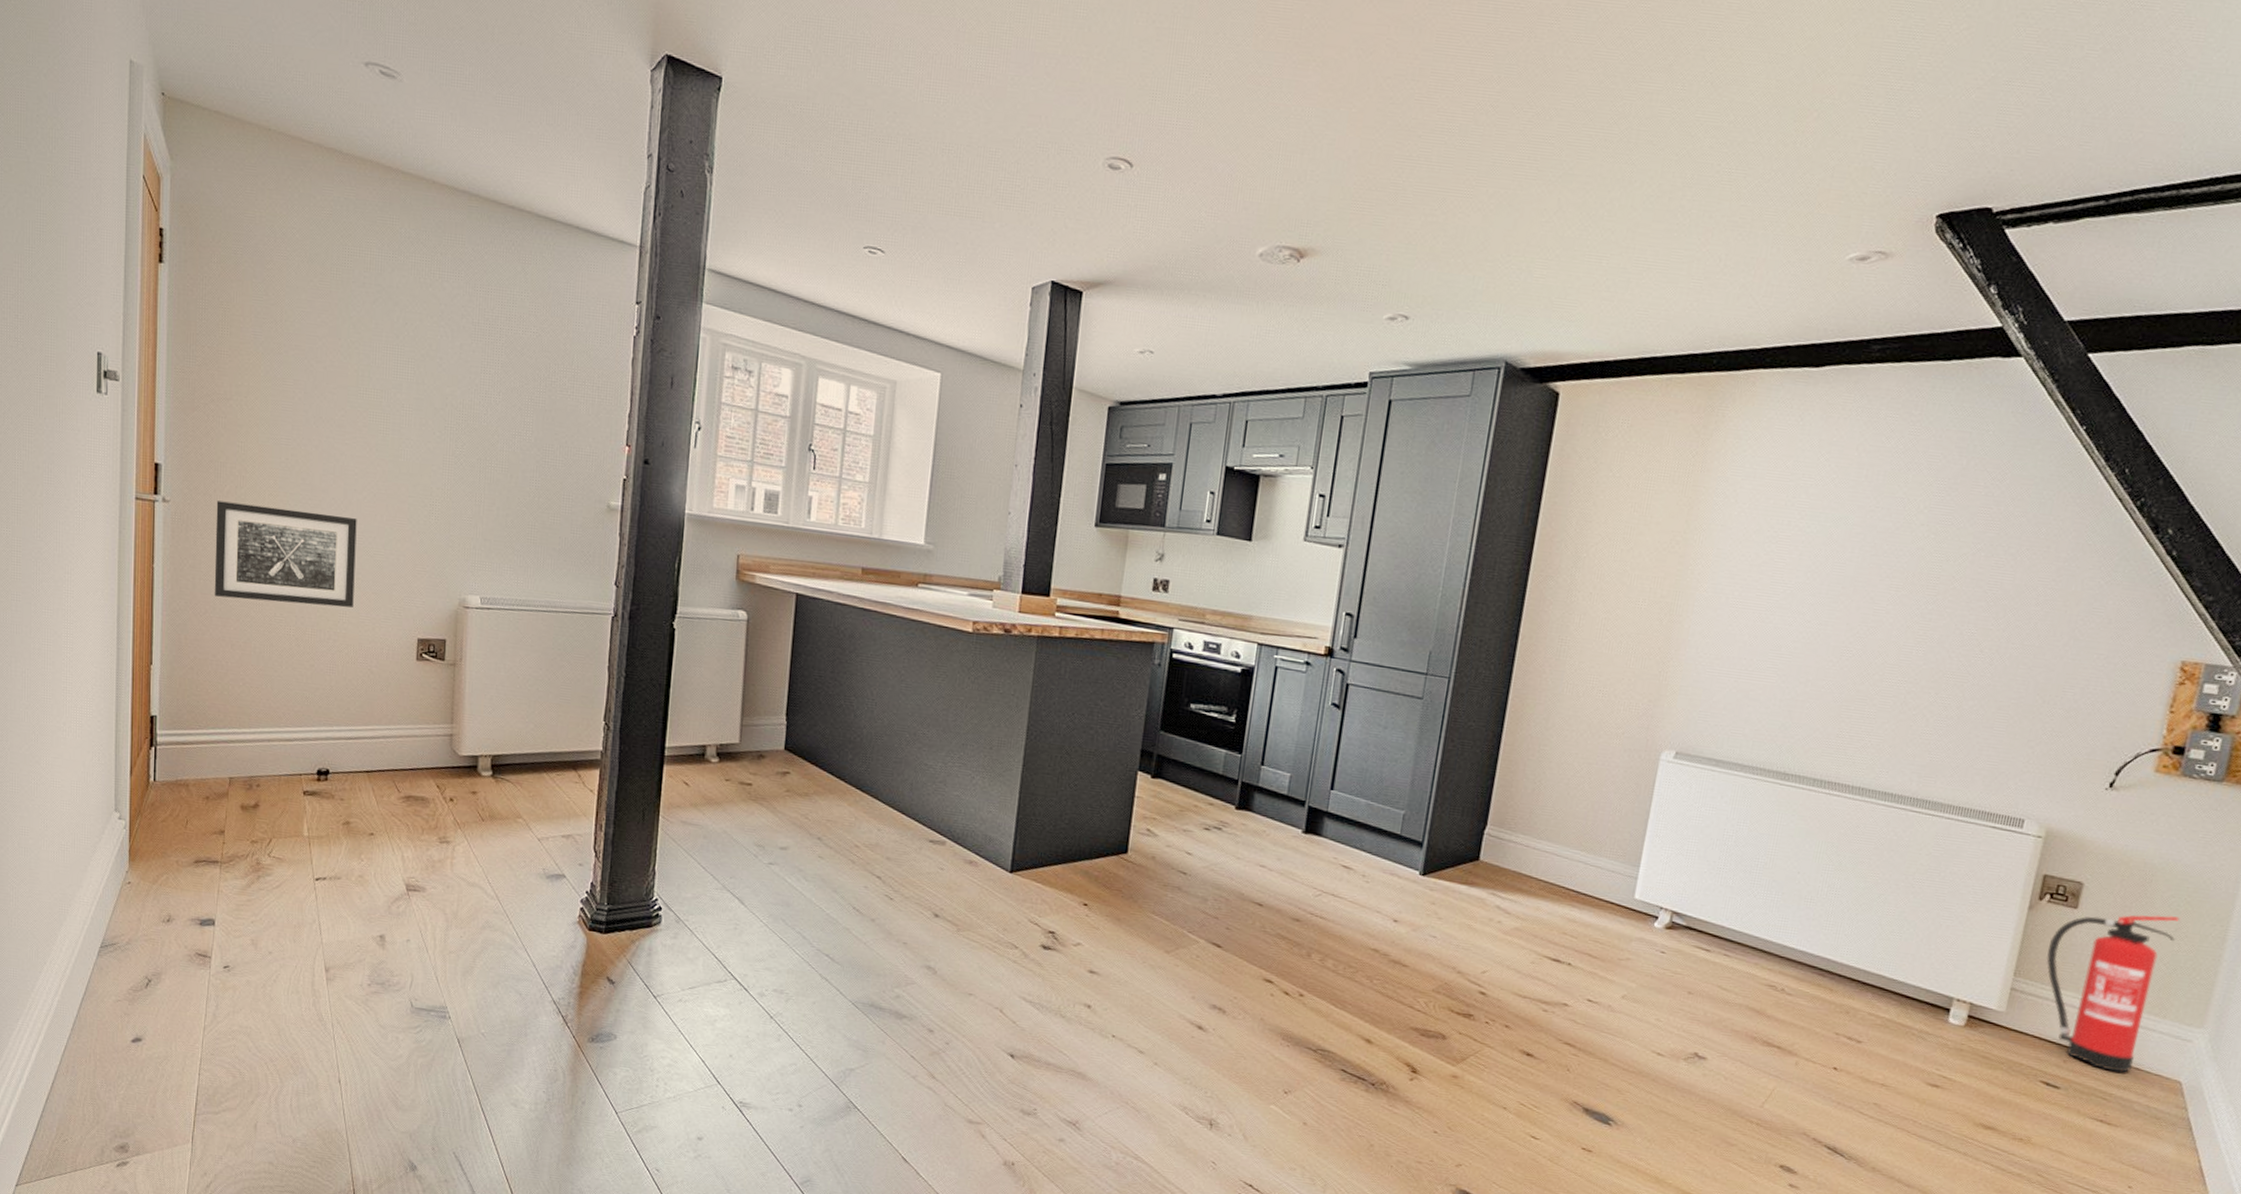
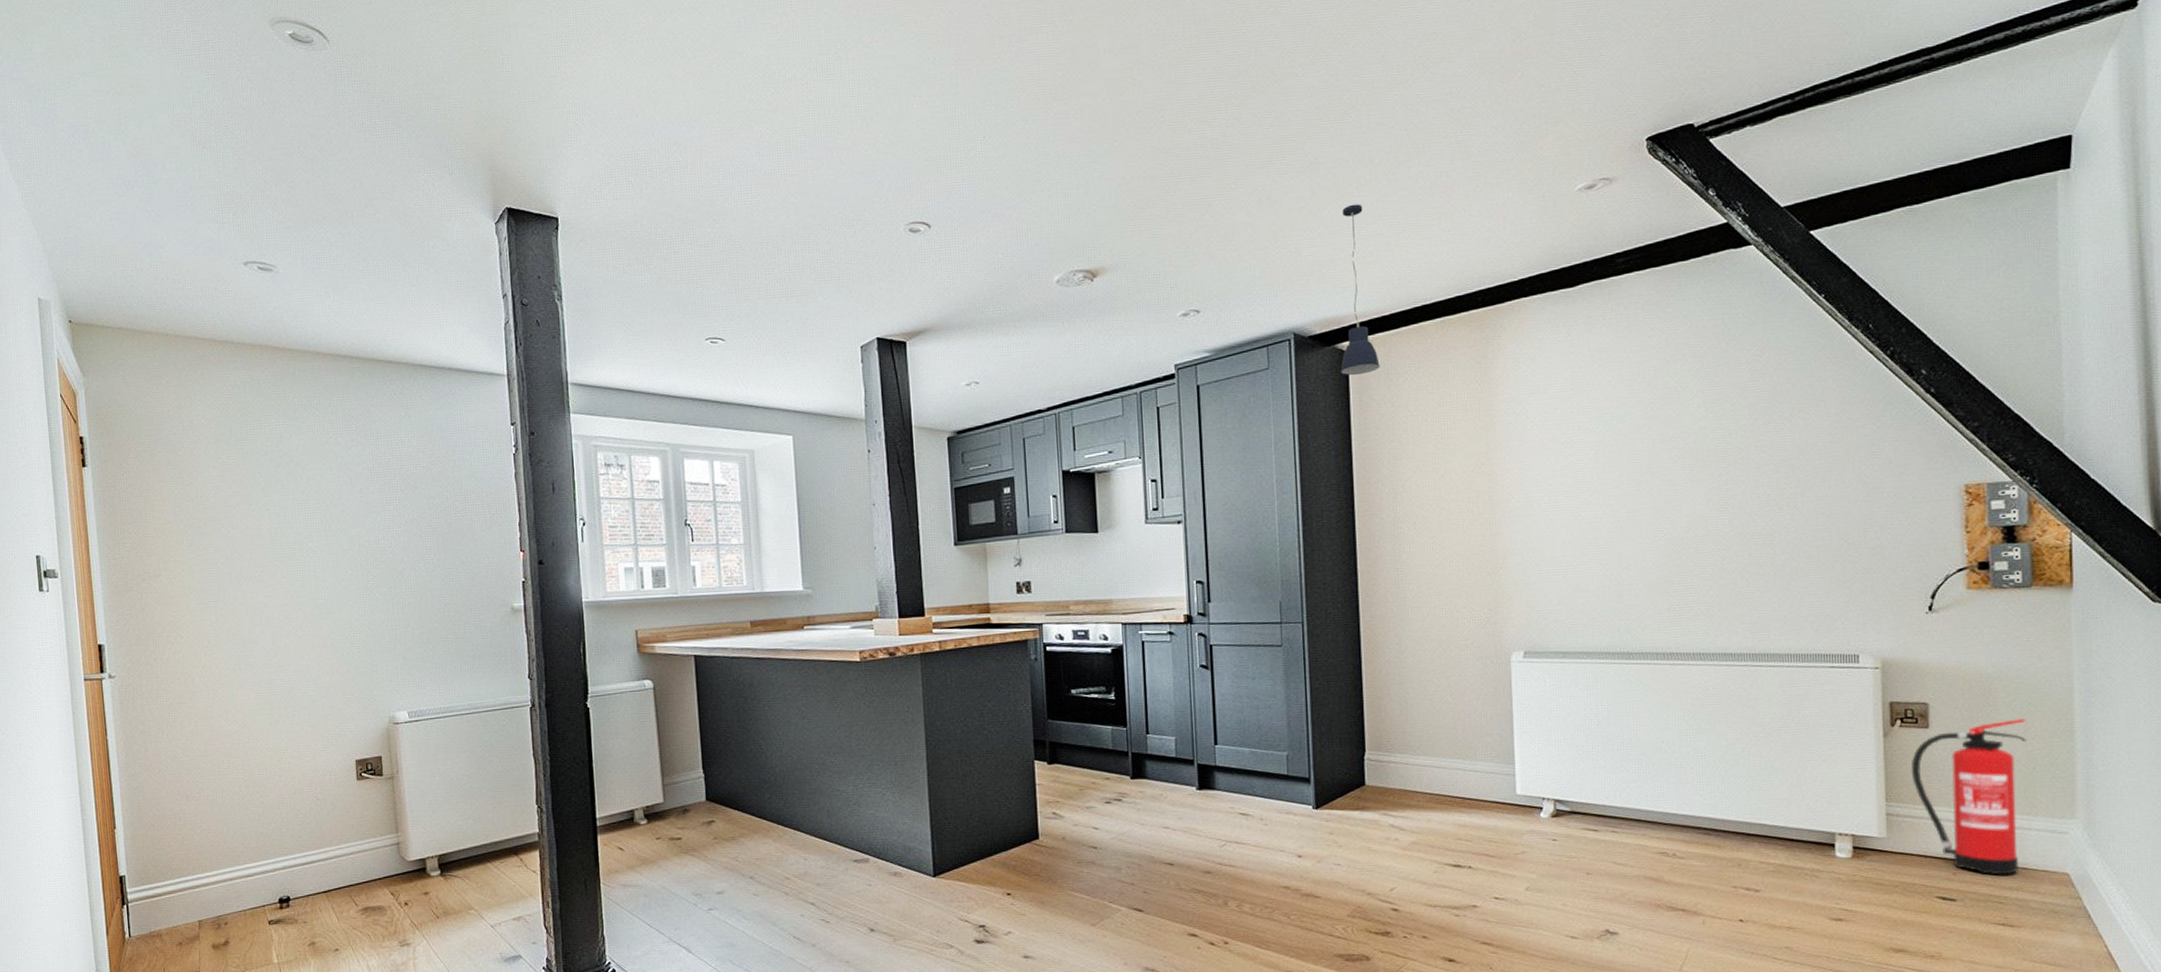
wall art: present [214,500,357,608] -> none [157,661,293,755]
pendant light: none [1546,228,1611,421] -> present [1340,204,1380,376]

